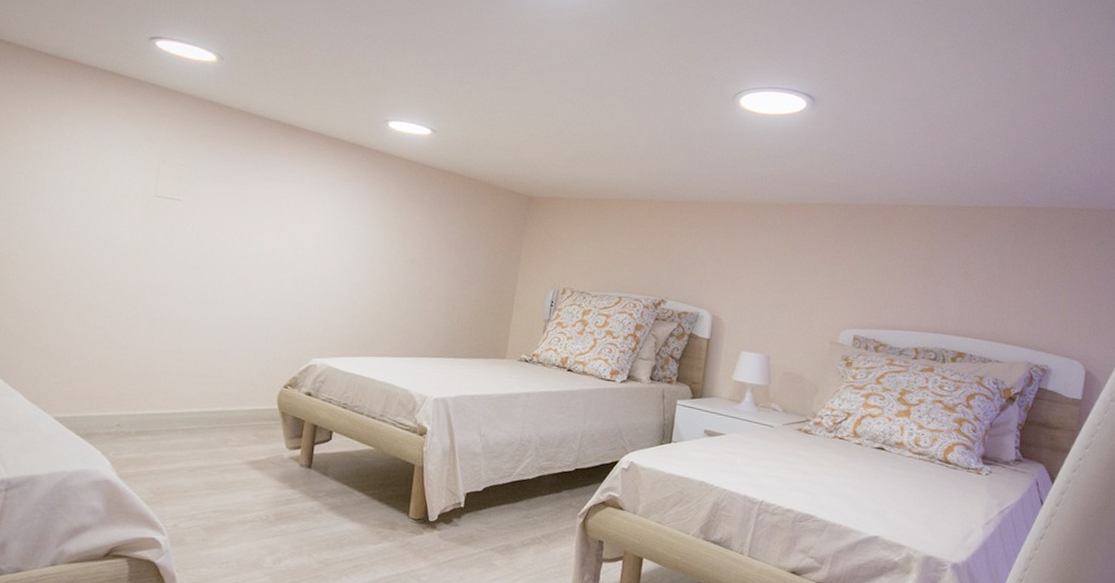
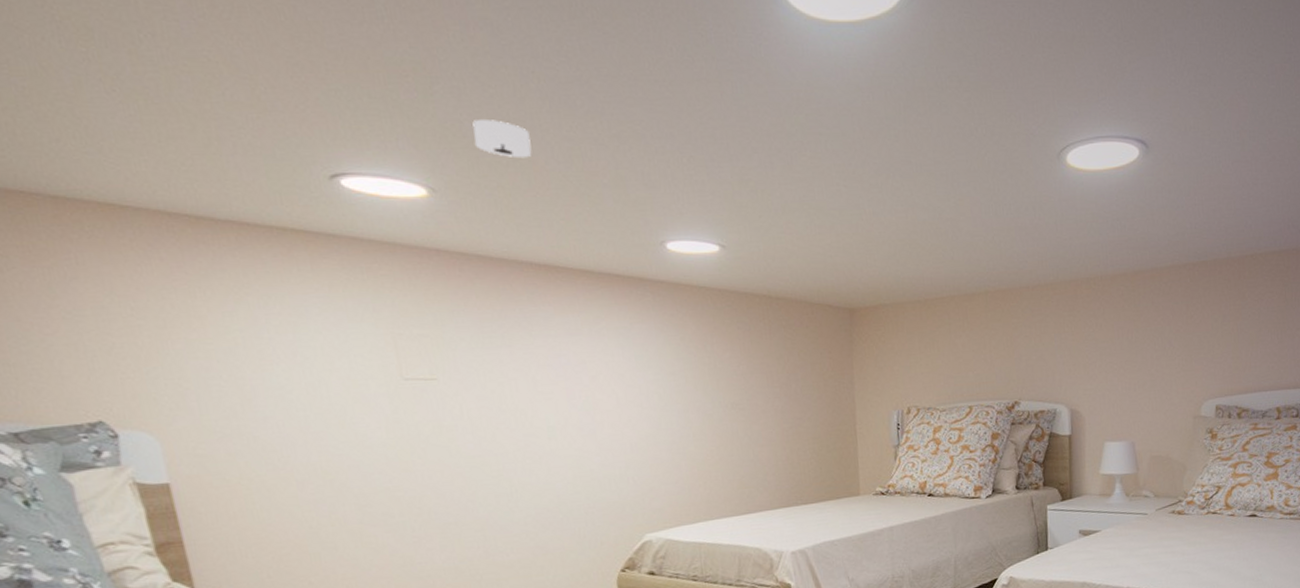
smoke detector: none [261,12,305,44] -> present [472,120,532,159]

